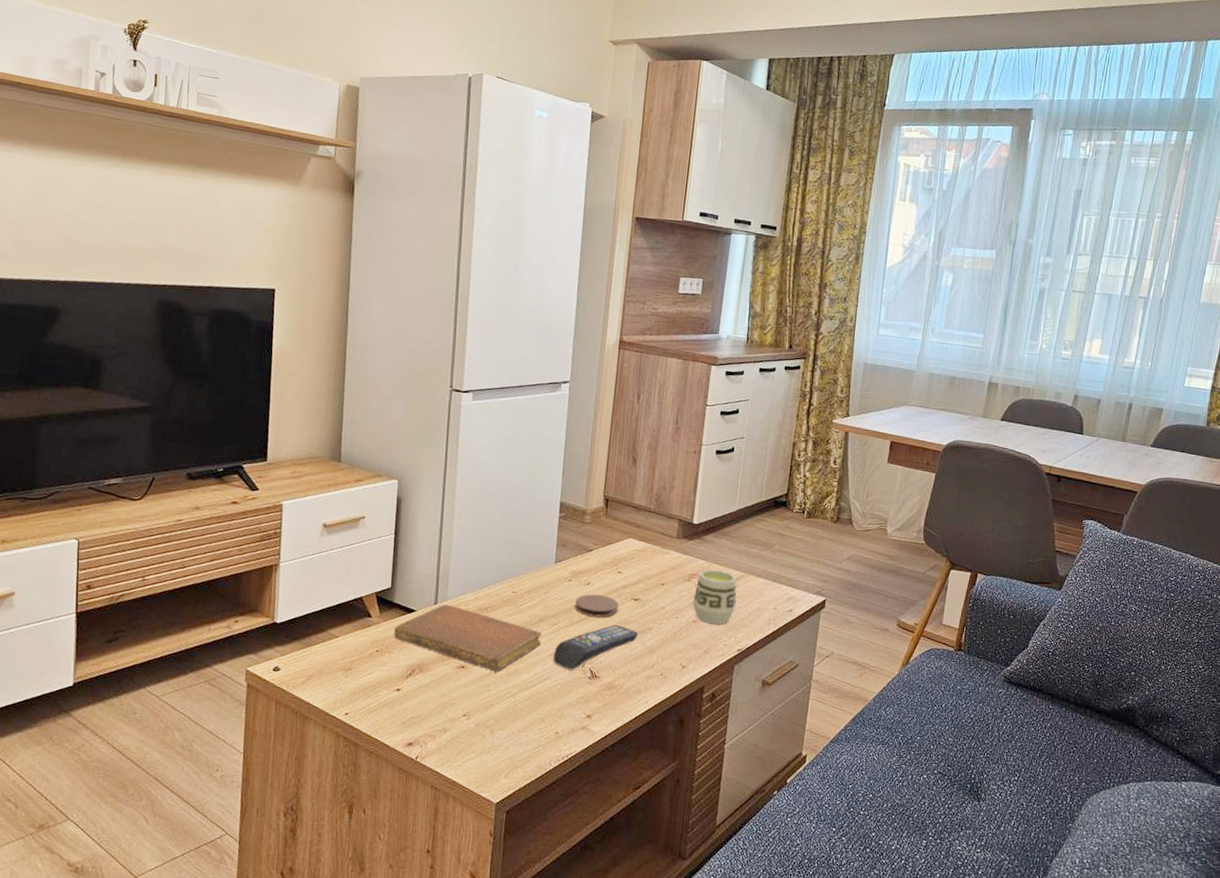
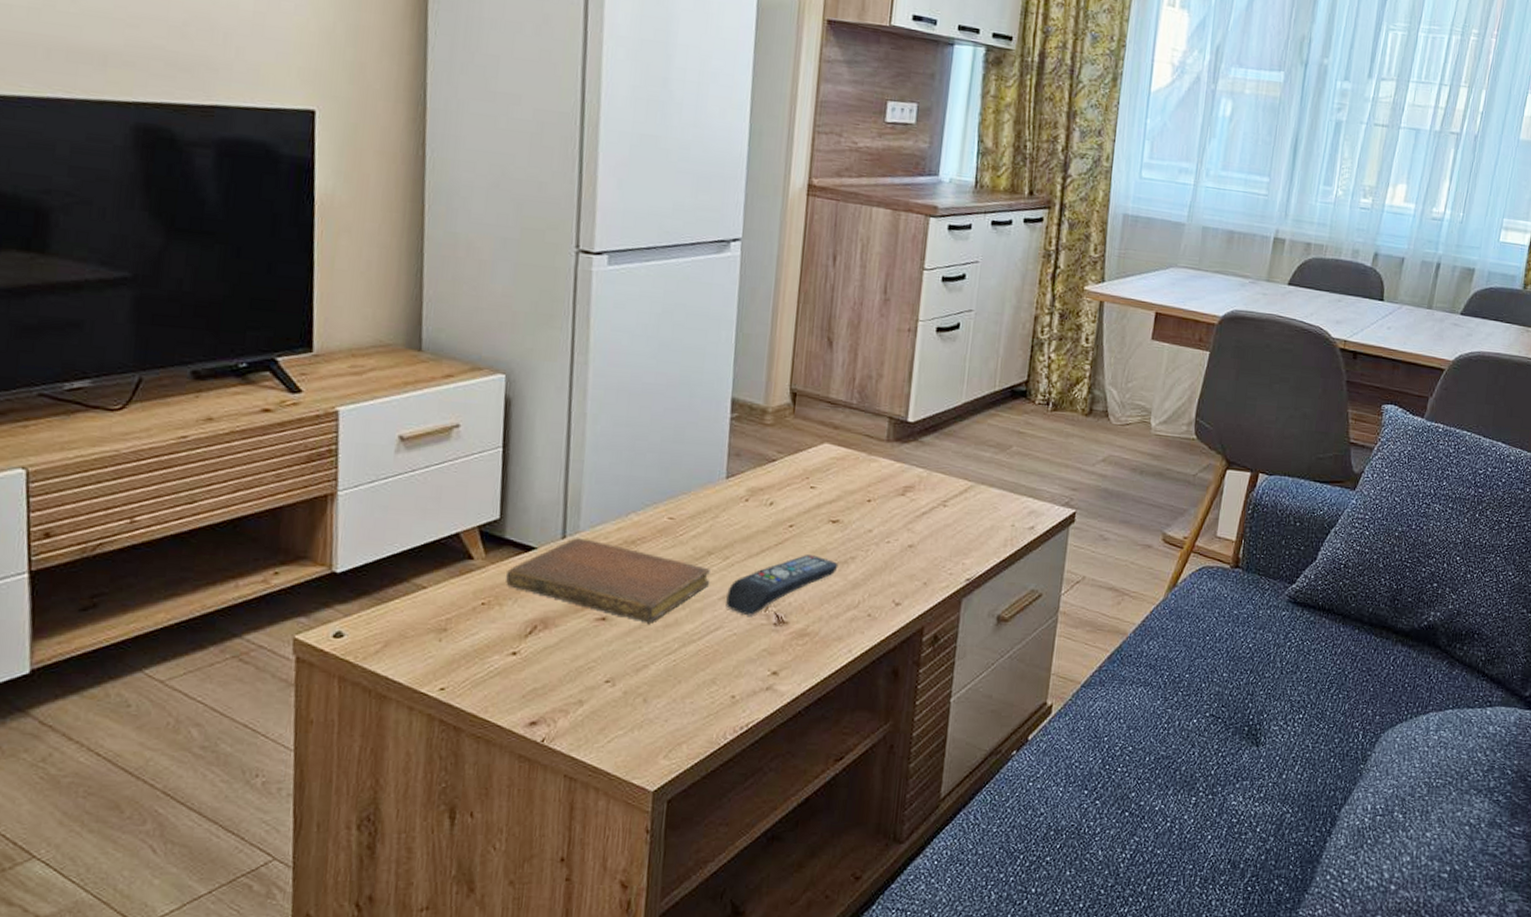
coaster: present [574,594,619,618] -> none [753,516,812,547]
cup: present [692,569,737,625] -> none [907,479,965,549]

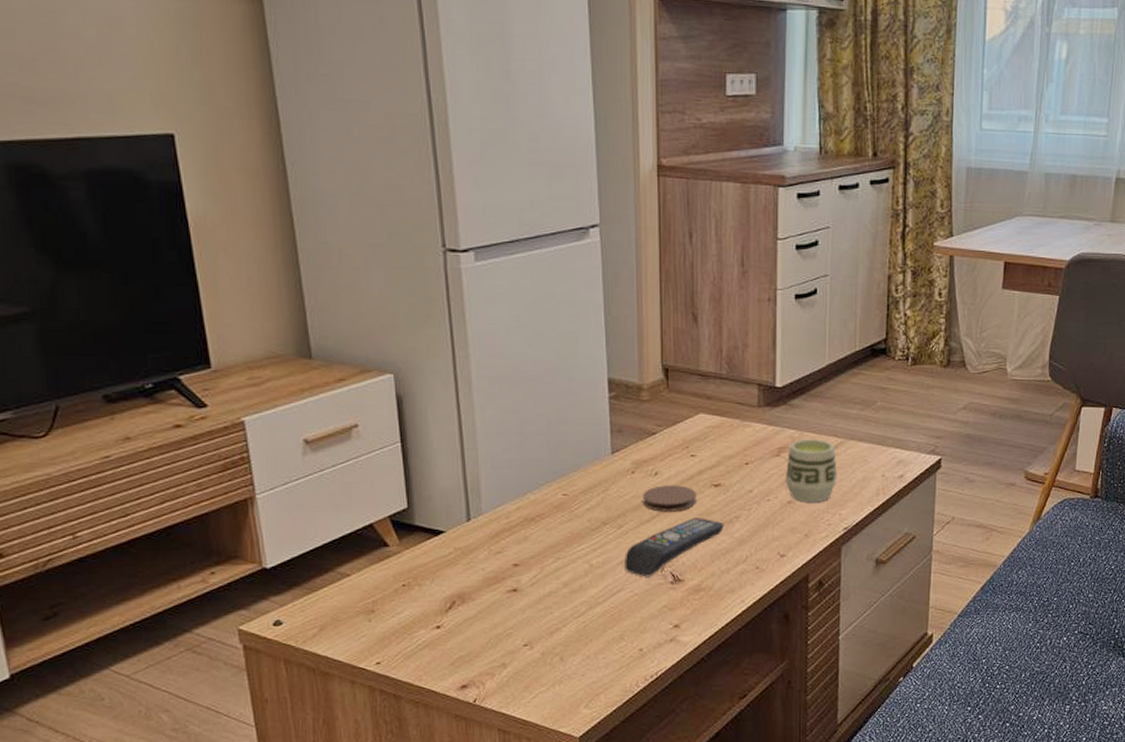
notebook: present [506,538,710,622] -> none [421,519,607,590]
coaster: none [753,516,812,547] -> present [642,485,696,512]
cup: none [907,479,965,549] -> present [784,439,838,502]

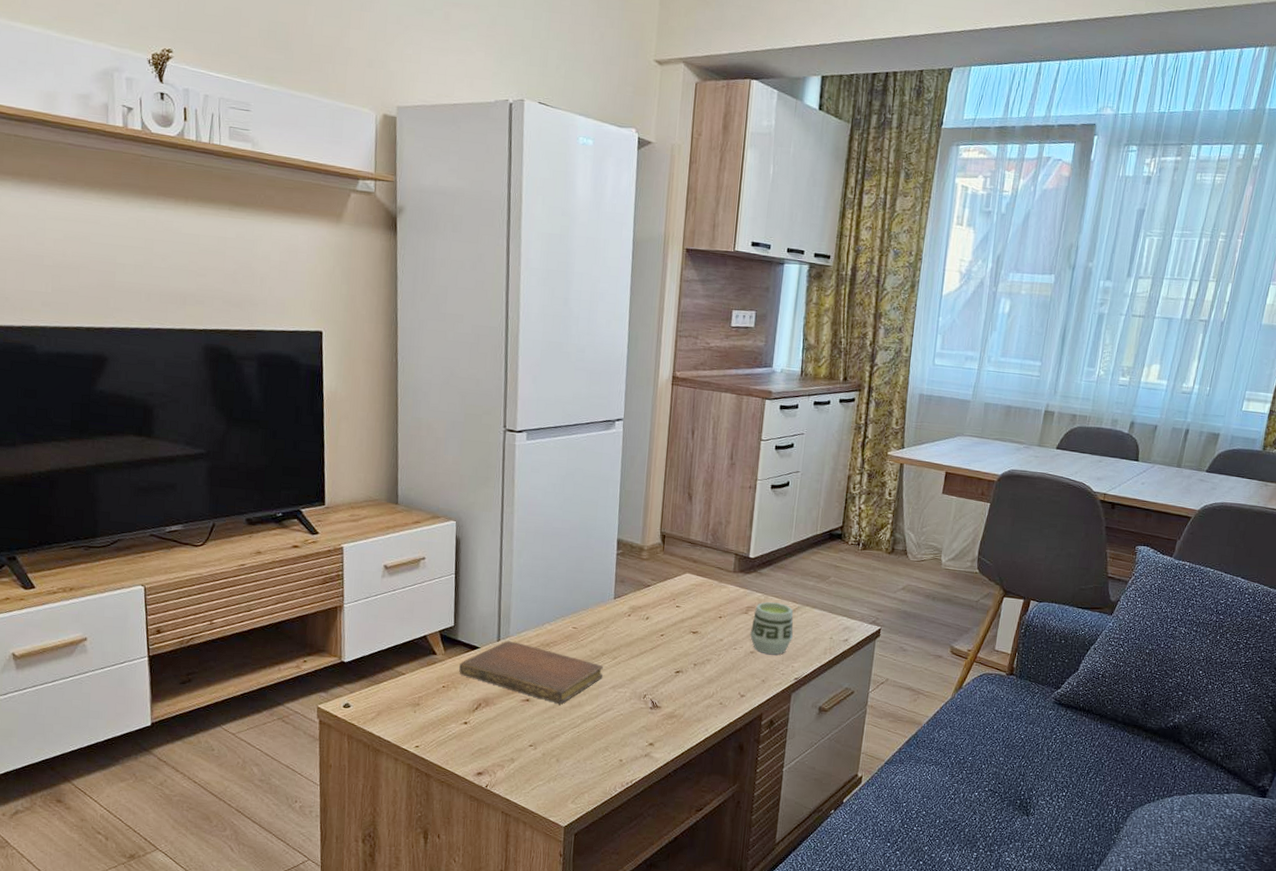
notebook: none [421,519,607,590] -> present [459,641,603,704]
remote control: present [625,518,724,577] -> none [615,657,698,702]
coaster: present [642,485,696,512] -> none [634,628,678,651]

